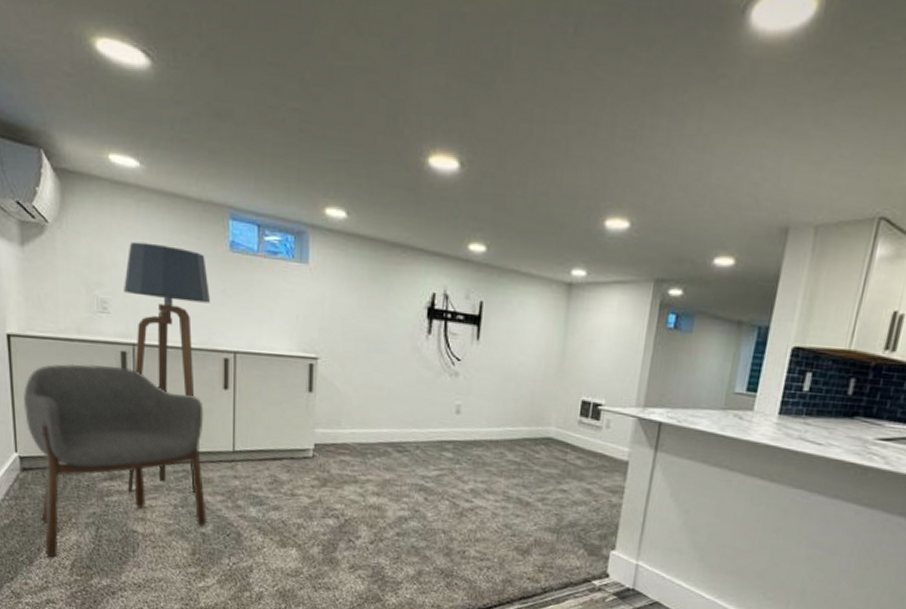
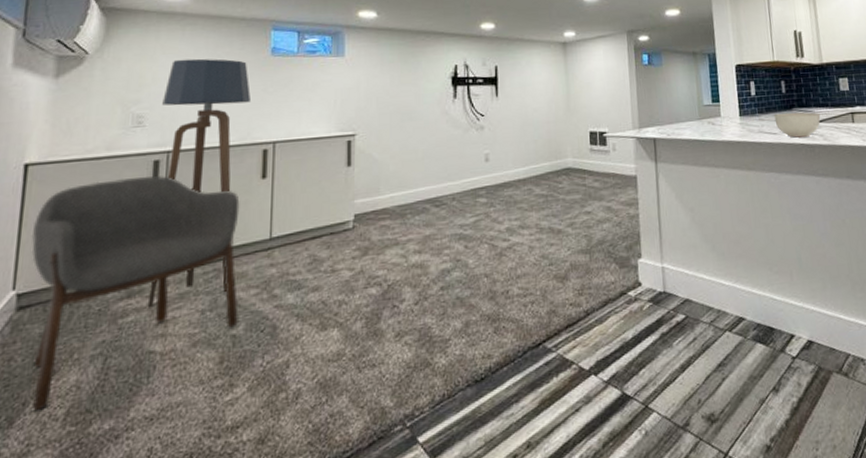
bowl: none [824,419,892,456] -> present [774,112,821,138]

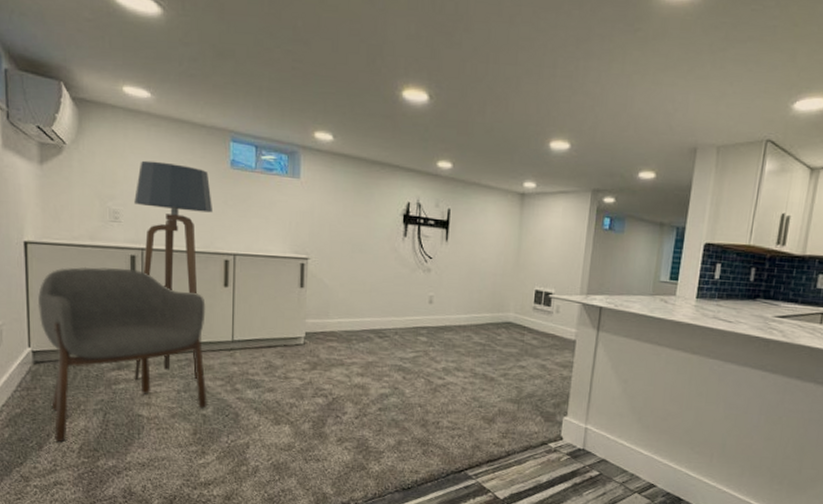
bowl: present [774,112,821,138] -> none [733,301,786,331]

